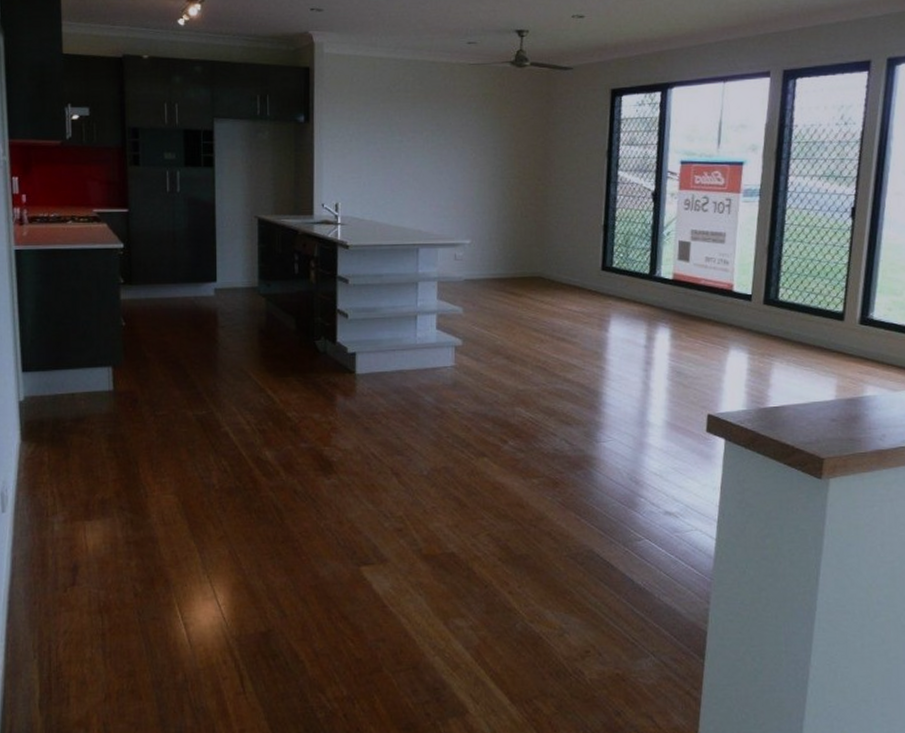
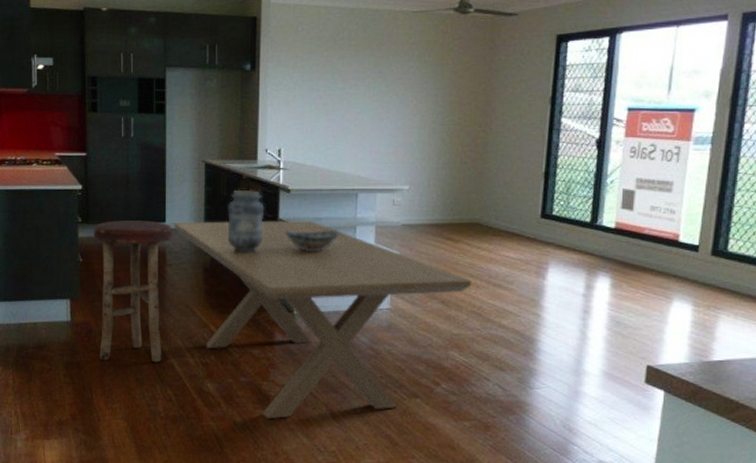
stool: none [138,280,226,432] -> present [94,220,174,363]
dining table: none [224,277,536,487] -> present [172,220,471,420]
vase: none [282,245,322,313] -> present [226,189,265,254]
decorative bowl: none [344,288,402,309] -> present [285,231,340,251]

